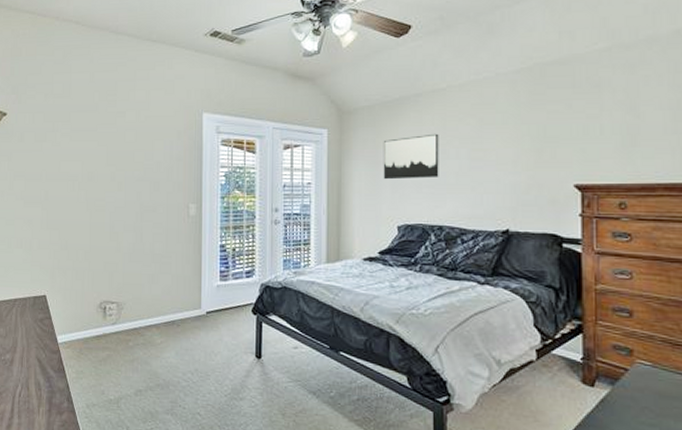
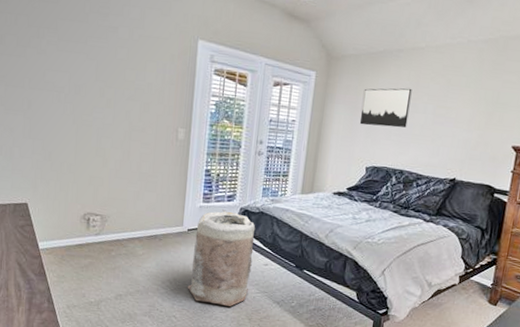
bag: none [210,287,280,399] -> present [187,209,256,306]

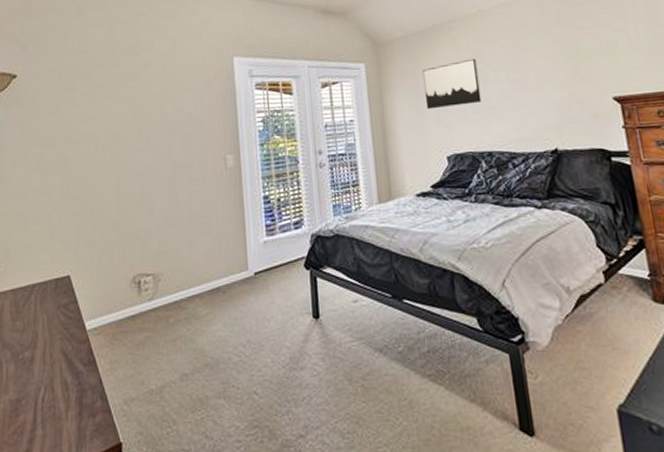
bag: present [187,209,256,306] -> none [264,240,340,366]

